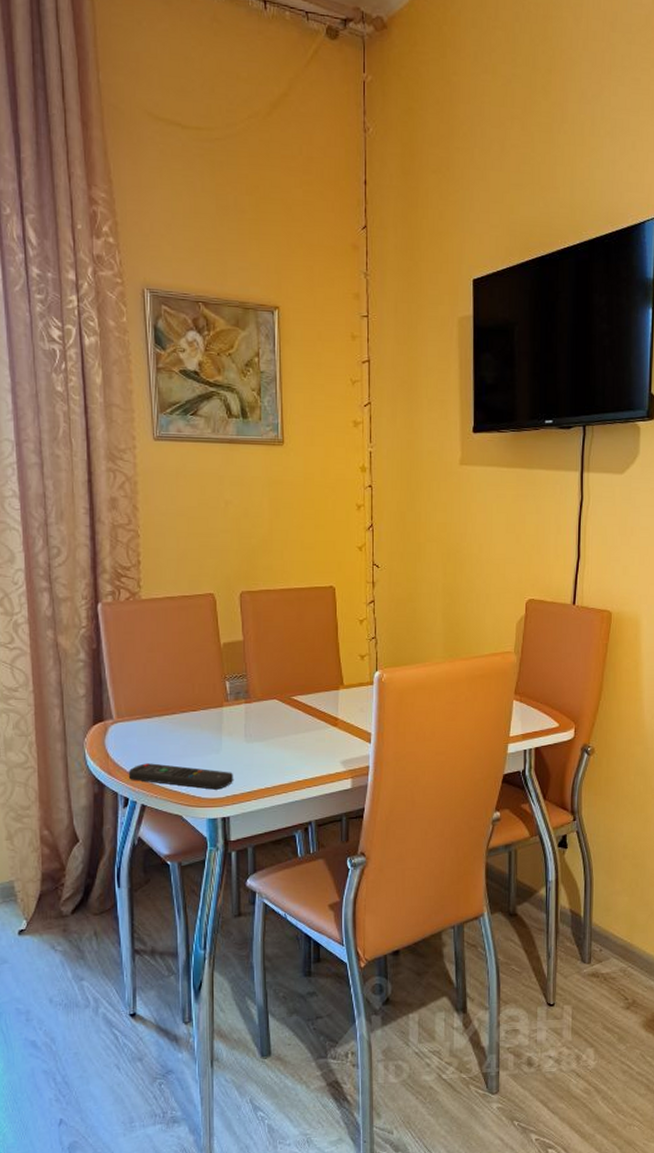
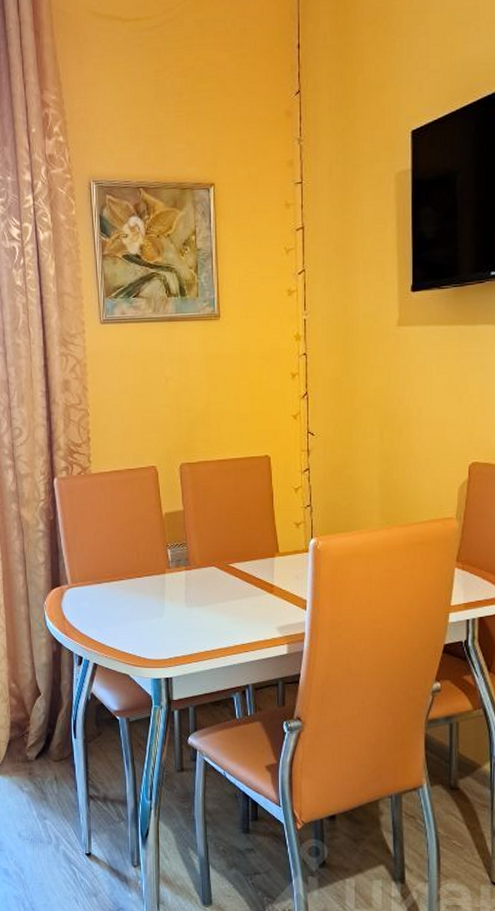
remote control: present [128,763,233,790] -> none [82,625,175,652]

